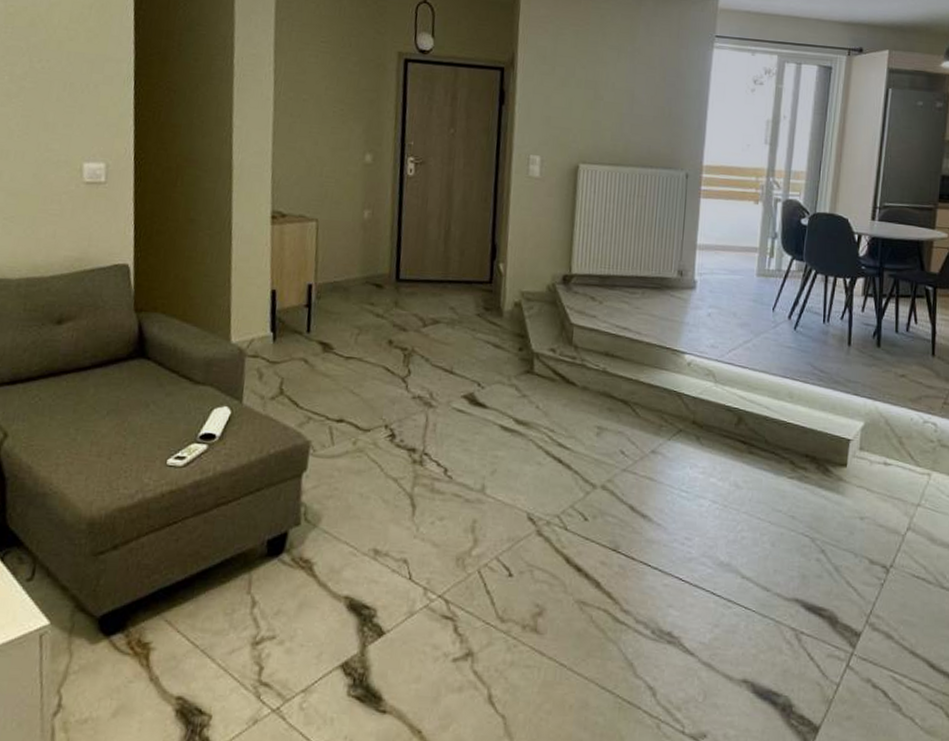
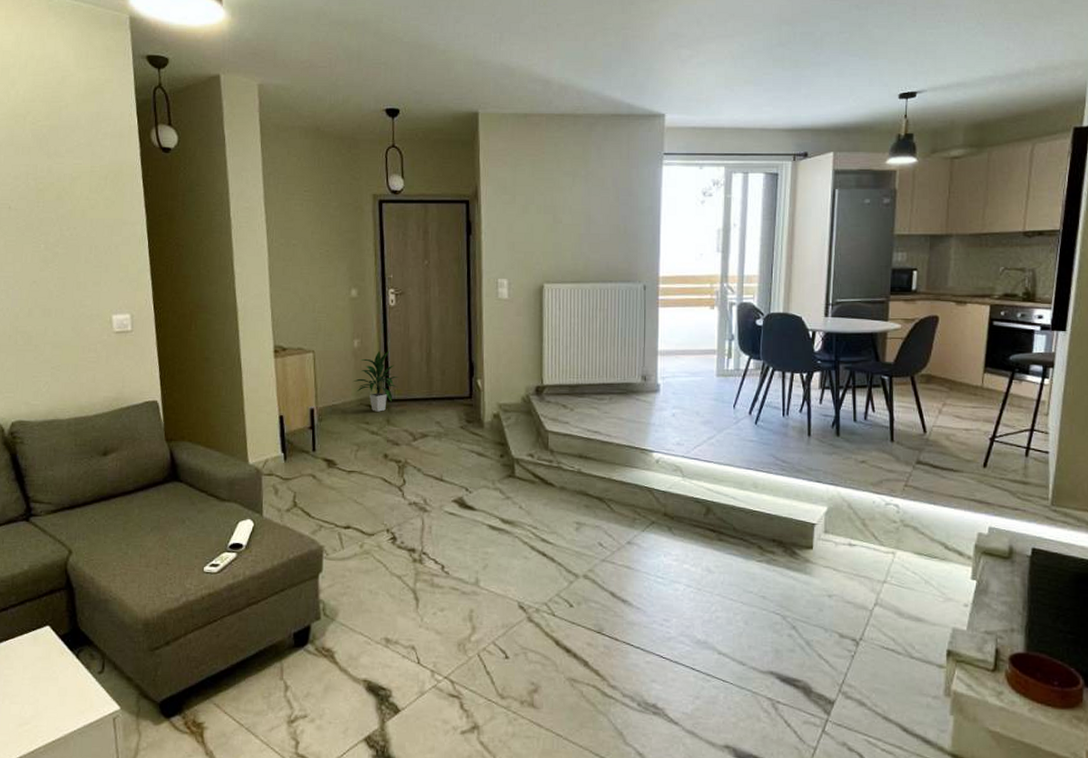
indoor plant: none [359,224,412,293] -> present [353,350,398,412]

